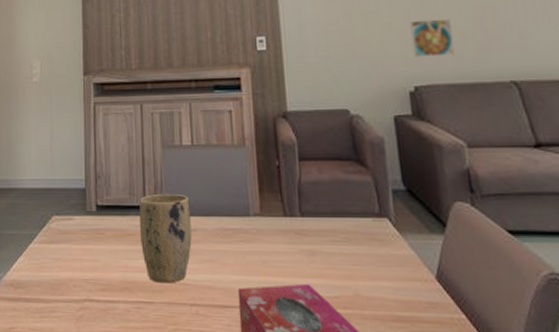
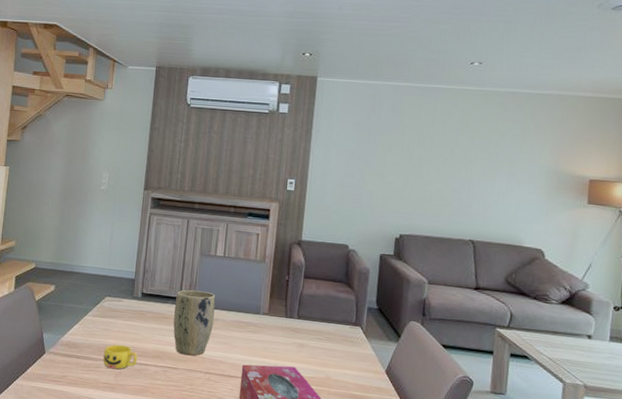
cup: none [58,277,101,312] -> present [103,344,137,370]
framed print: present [410,18,455,58] -> none [404,184,437,215]

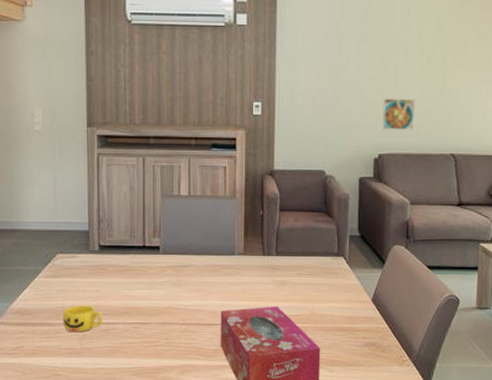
plant pot: present [173,290,216,356] -> none [139,236,184,308]
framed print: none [404,184,437,215] -> present [382,98,415,130]

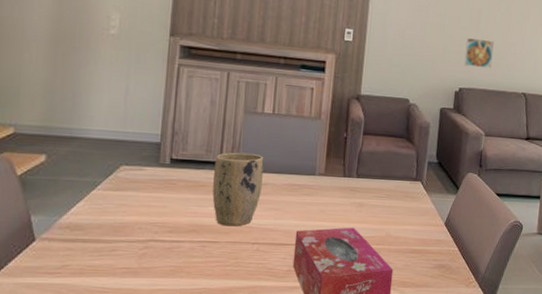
cup: present [62,305,102,333] -> none [120,221,167,251]
plant pot: none [139,236,184,308] -> present [212,152,264,227]

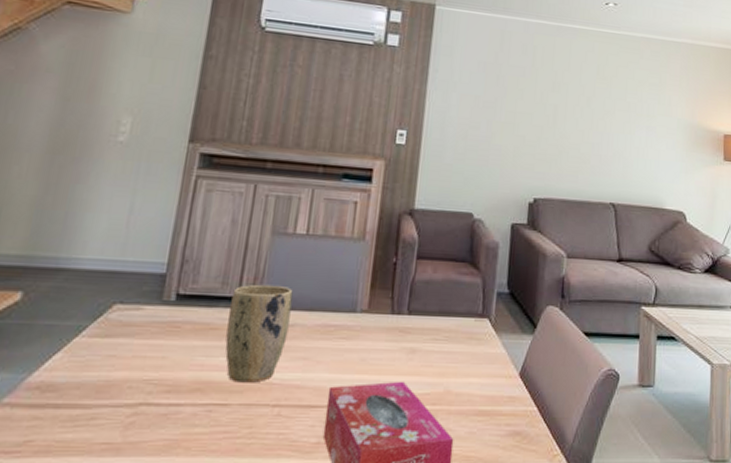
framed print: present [464,37,494,69] -> none [538,137,574,175]

